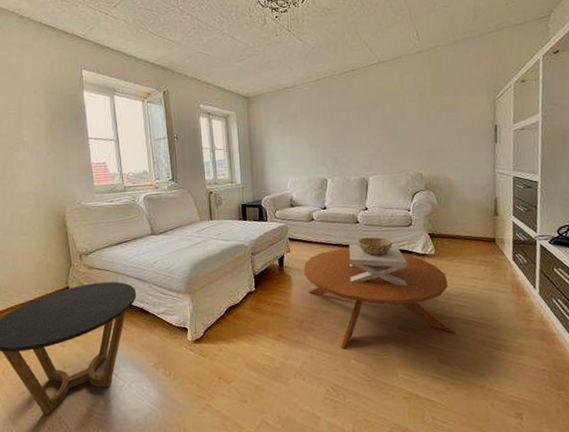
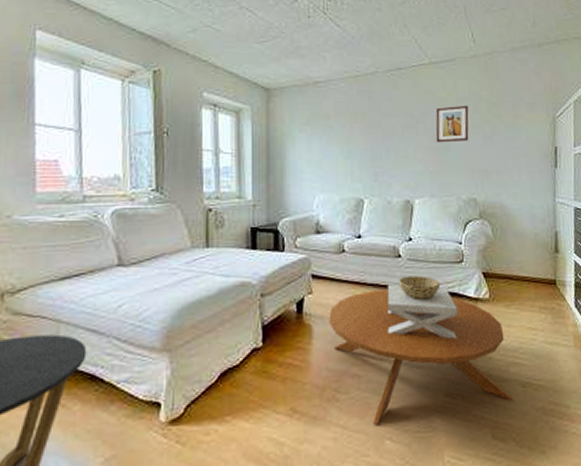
wall art: none [385,95,415,129] -> present [435,105,469,143]

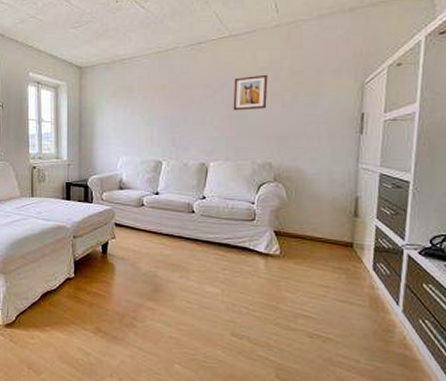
coffee table: present [329,290,514,426] -> none [129,240,300,352]
decorative bowl: present [387,275,457,339] -> none [180,229,247,288]

